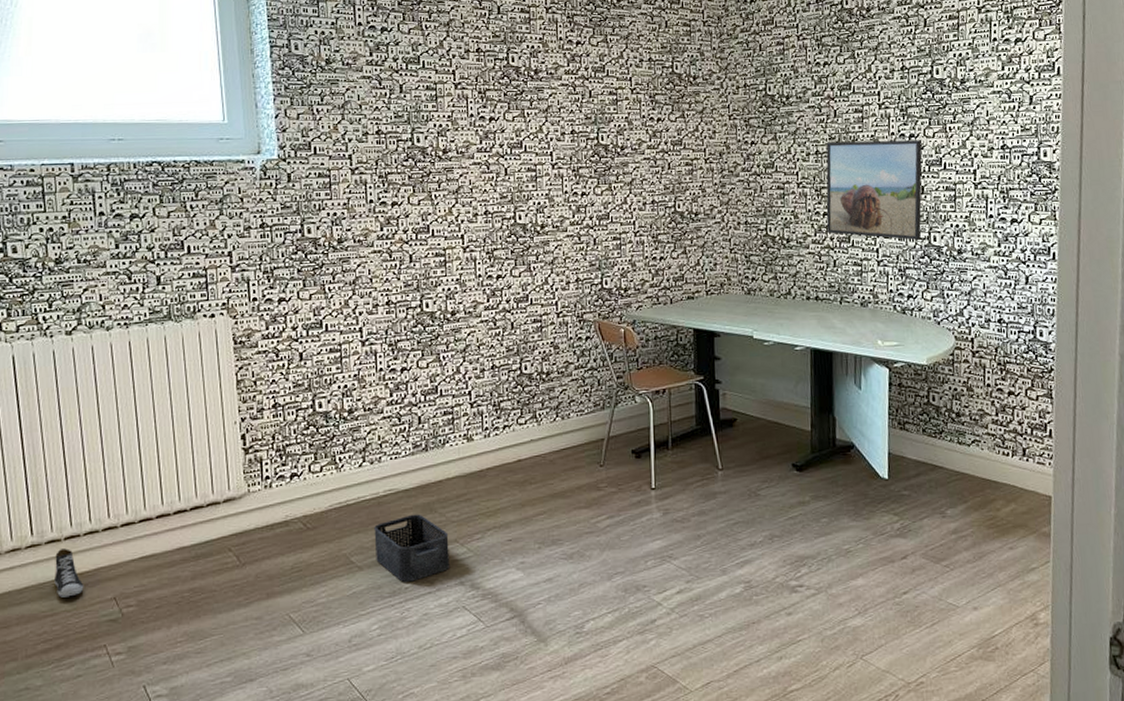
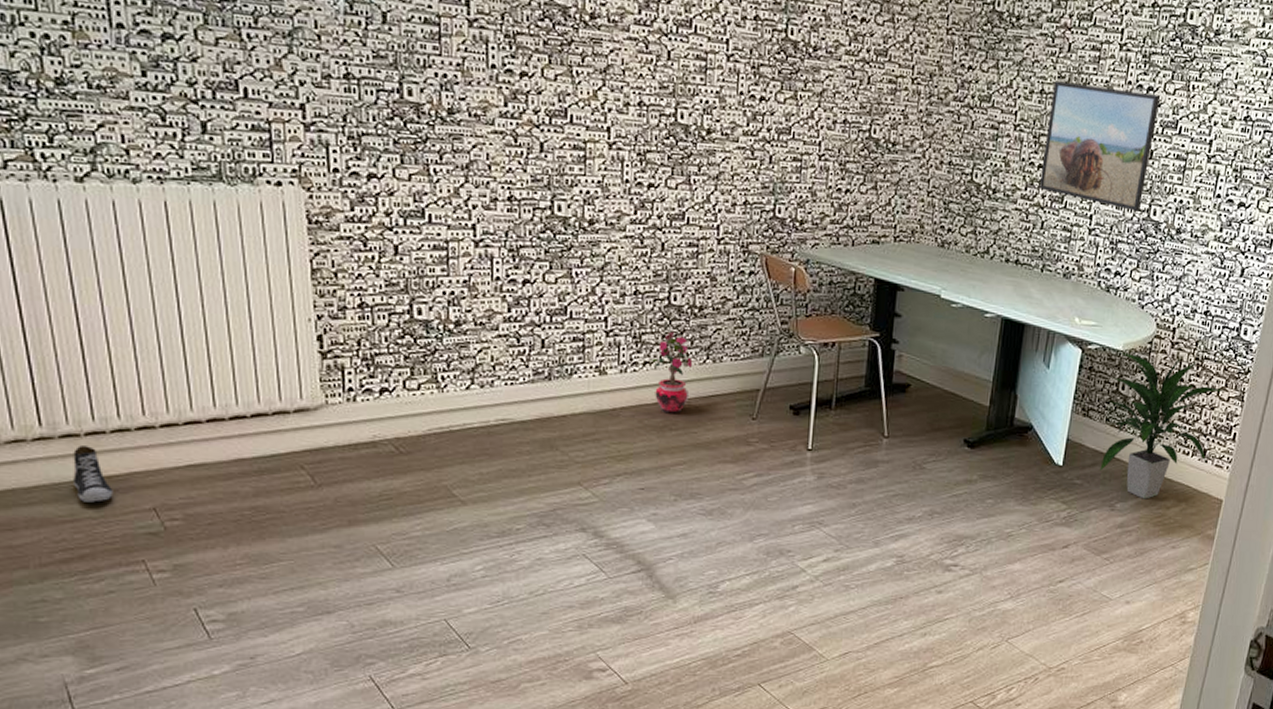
storage bin: present [374,514,451,582] -> none [482,449,571,523]
potted plant: none [509,396,546,470] -> present [650,331,695,414]
indoor plant: none [921,363,1032,503] -> present [1100,352,1225,499]

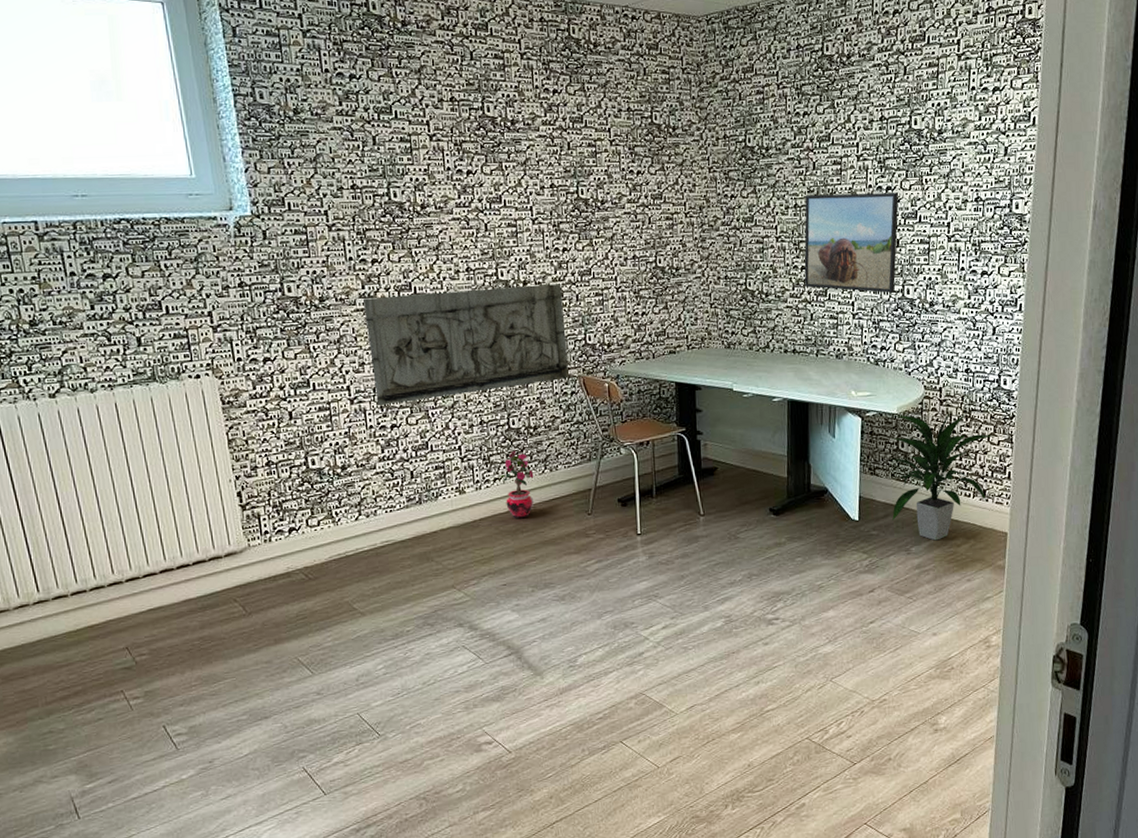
sneaker: present [73,446,113,503] -> none [64,603,96,649]
relief sculpture: none [503,118,753,256] -> present [362,284,569,406]

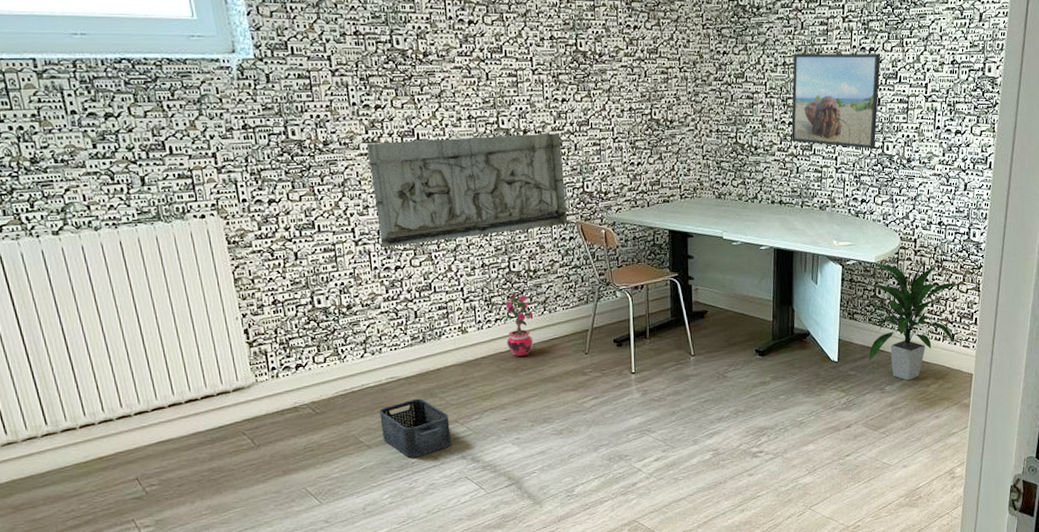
storage bin: none [374,563,449,626] -> present [379,398,452,458]

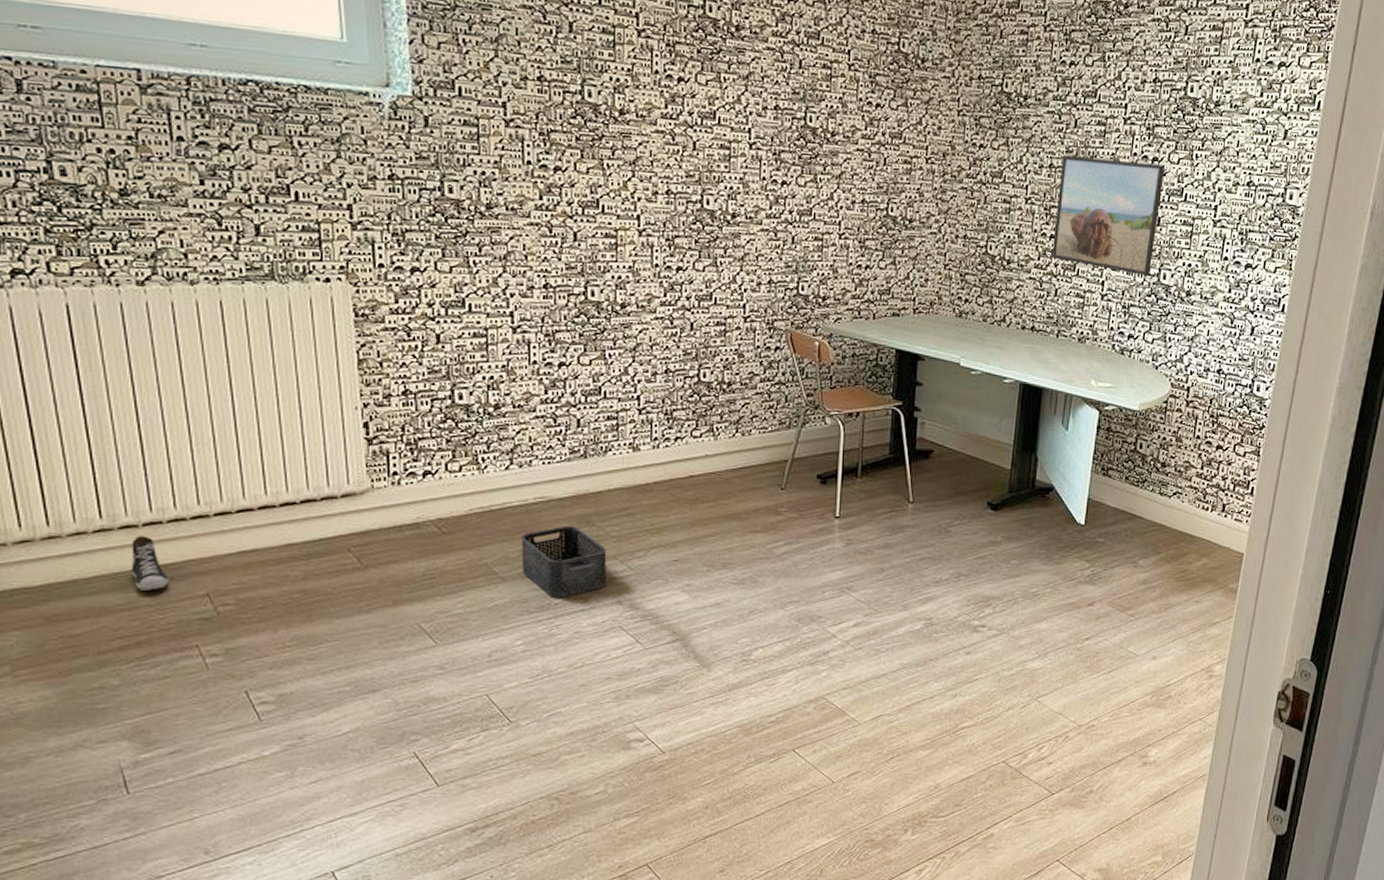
sneaker: none [72,436,105,480] -> present [131,536,169,590]
relief sculpture: present [366,133,567,248] -> none [538,211,776,340]
potted plant: present [500,292,535,358] -> none [681,407,724,487]
indoor plant: present [868,261,963,381] -> none [1121,412,1241,555]

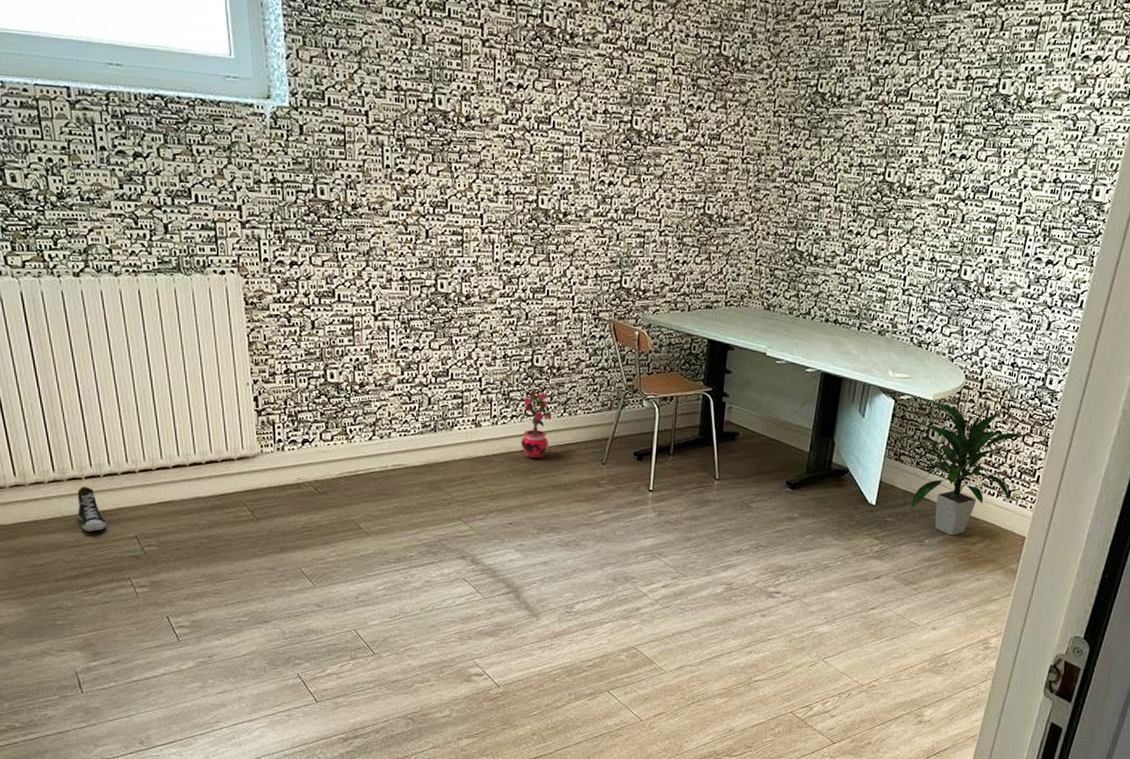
storage bin: present [521,525,608,597] -> none [382,490,453,551]
potted plant: none [681,407,724,487] -> present [517,389,554,460]
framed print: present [1051,155,1165,276] -> none [856,154,972,272]
indoor plant: none [1121,412,1241,555] -> present [910,401,1030,536]

